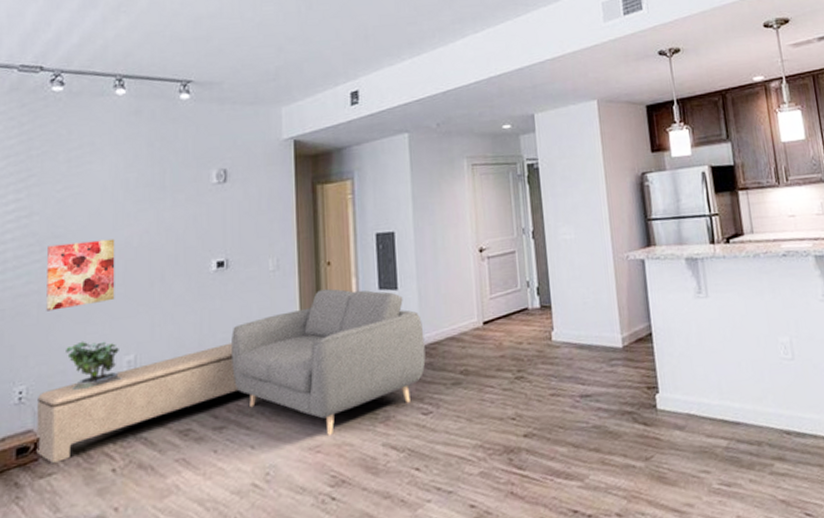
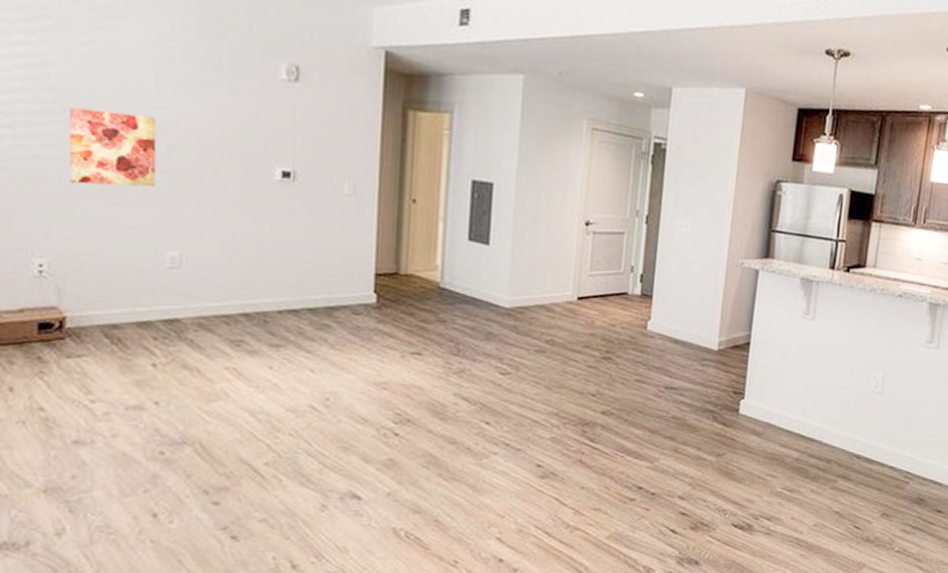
bench: present [36,343,239,464] -> none [62,261,300,347]
potted plant: present [66,341,122,390] -> none [95,224,164,277]
sofa: present [231,288,426,435] -> none [294,227,513,375]

